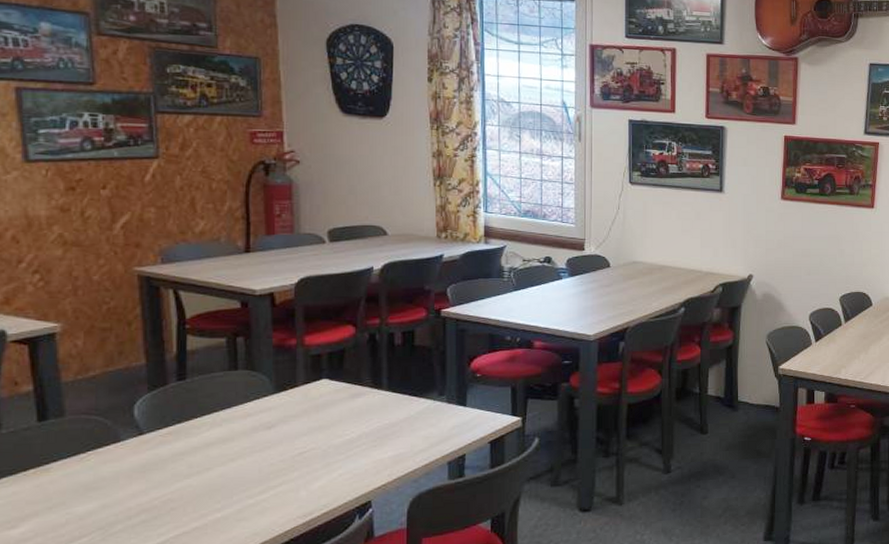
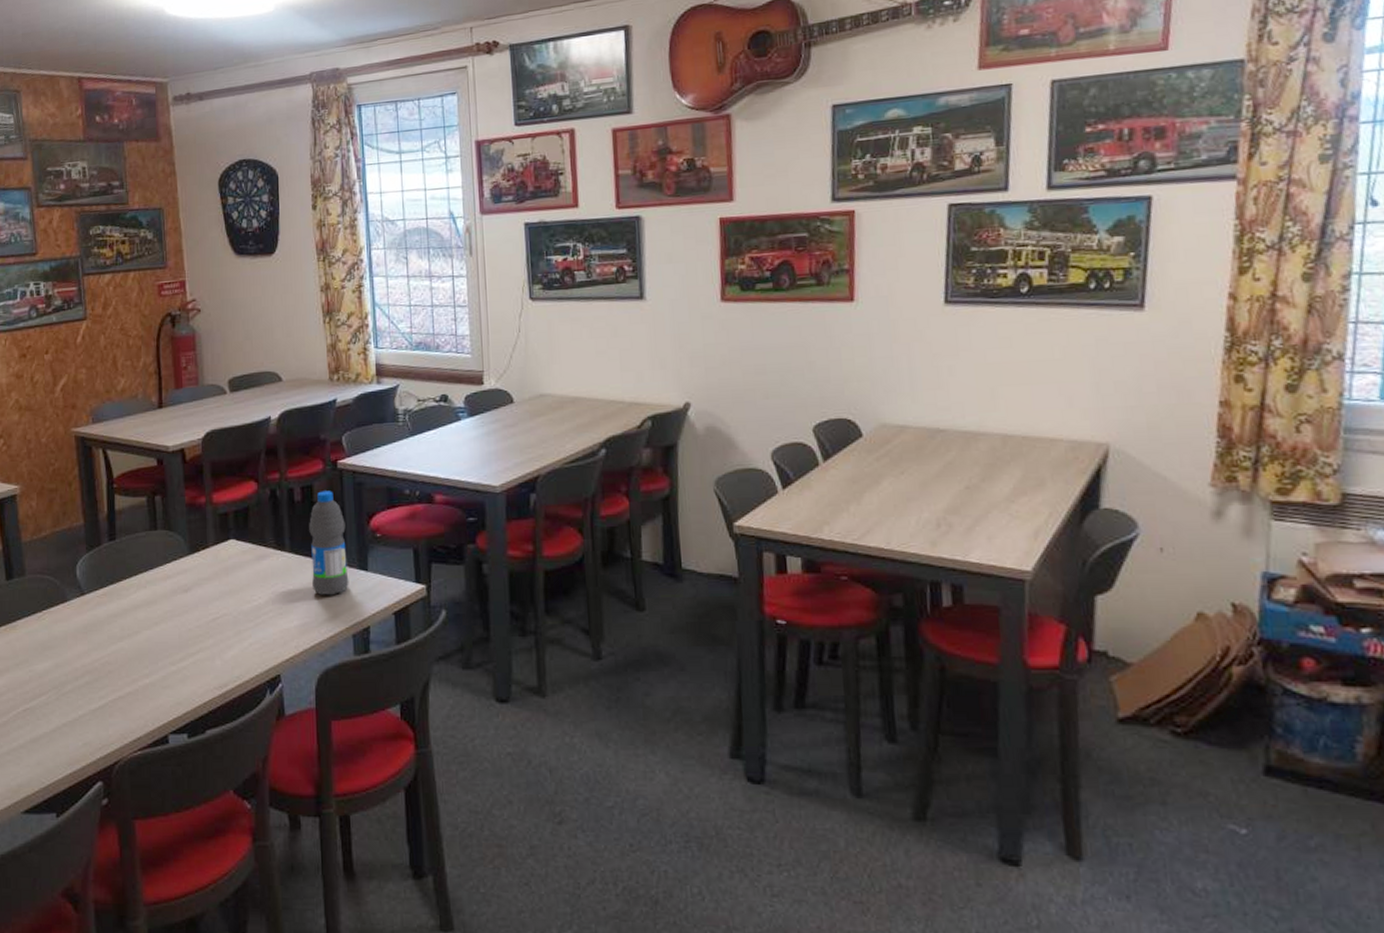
water bottle: none [409,336,447,429] -> present [309,491,349,596]

